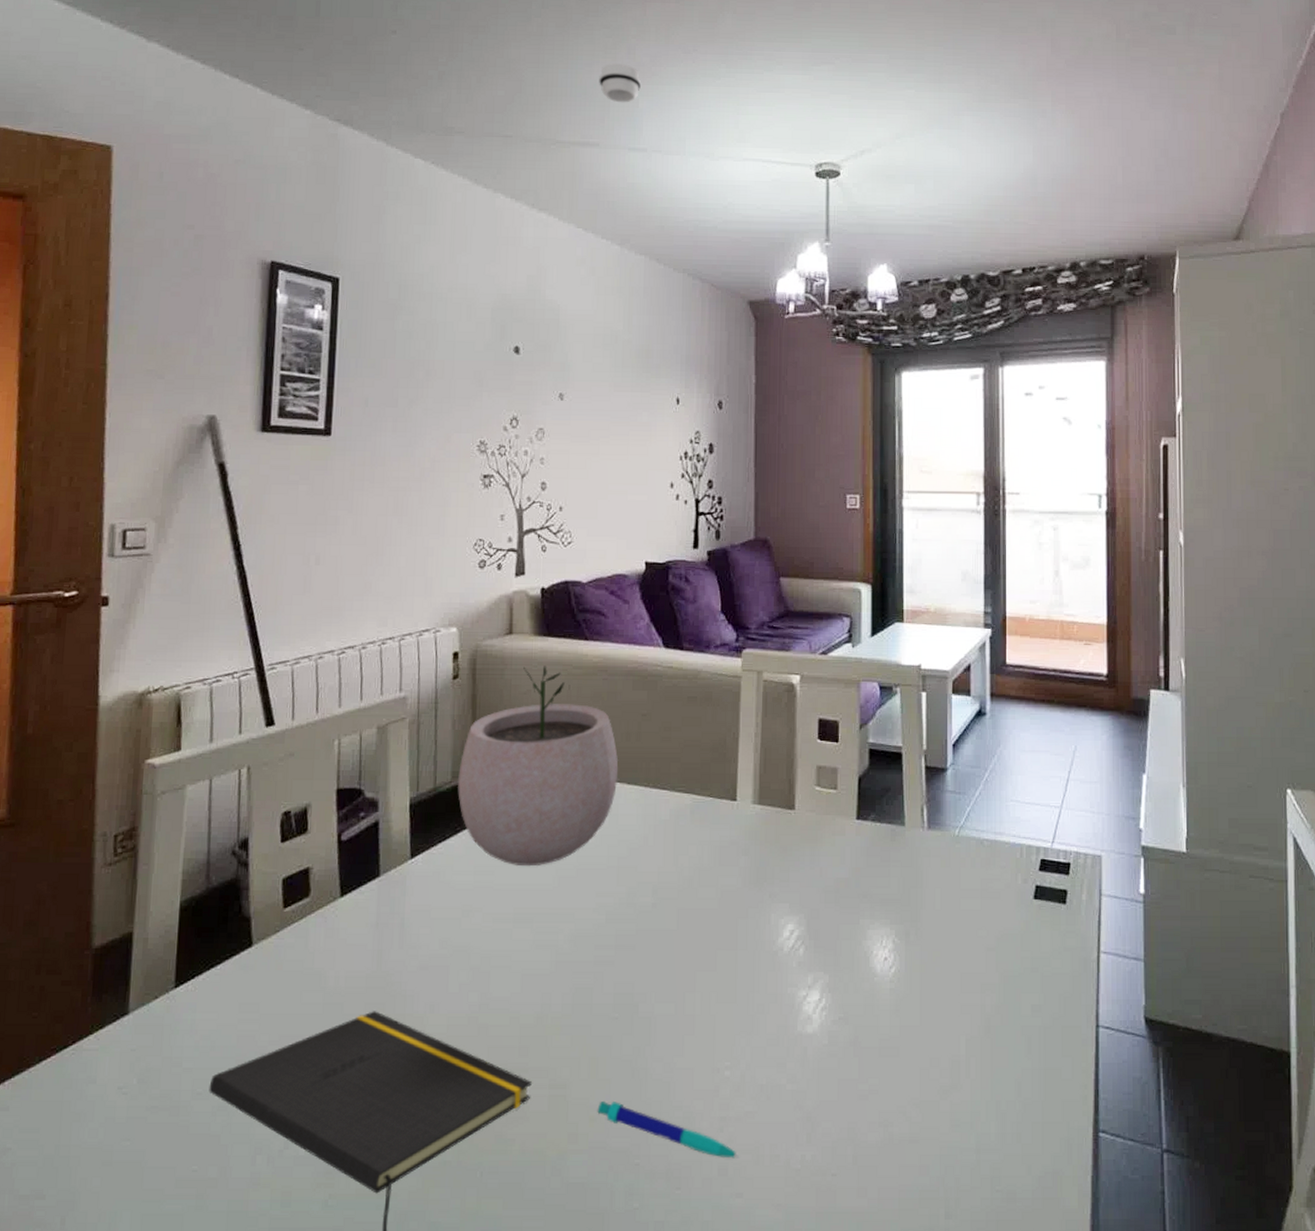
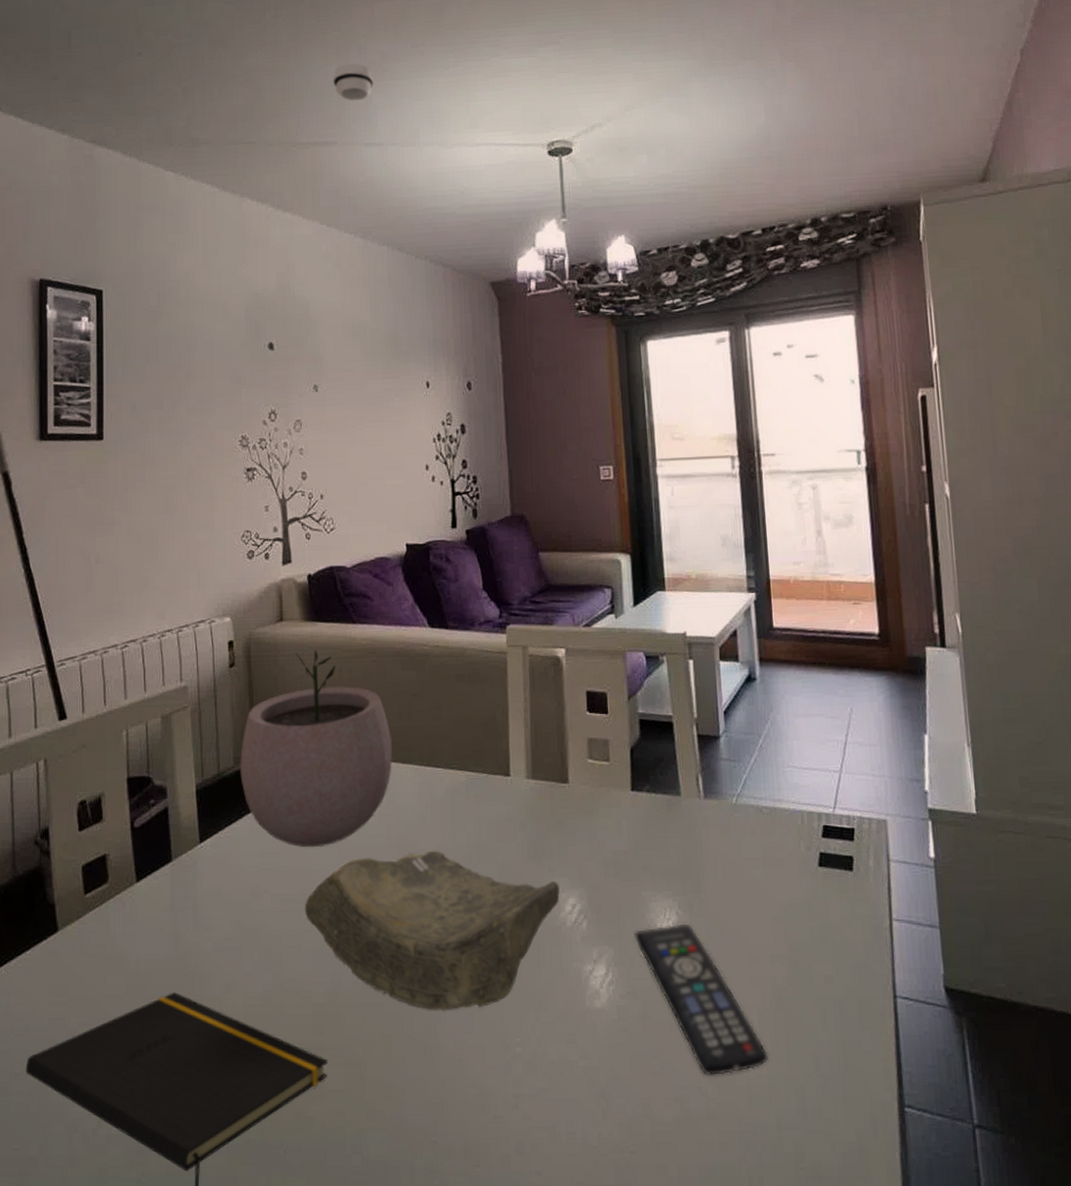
decorative bowl: none [516,873,779,1033] -> present [304,850,560,1010]
pen: present [597,1100,740,1159] -> none [392,1078,536,1136]
remote control: none [850,951,973,1100] -> present [634,923,769,1075]

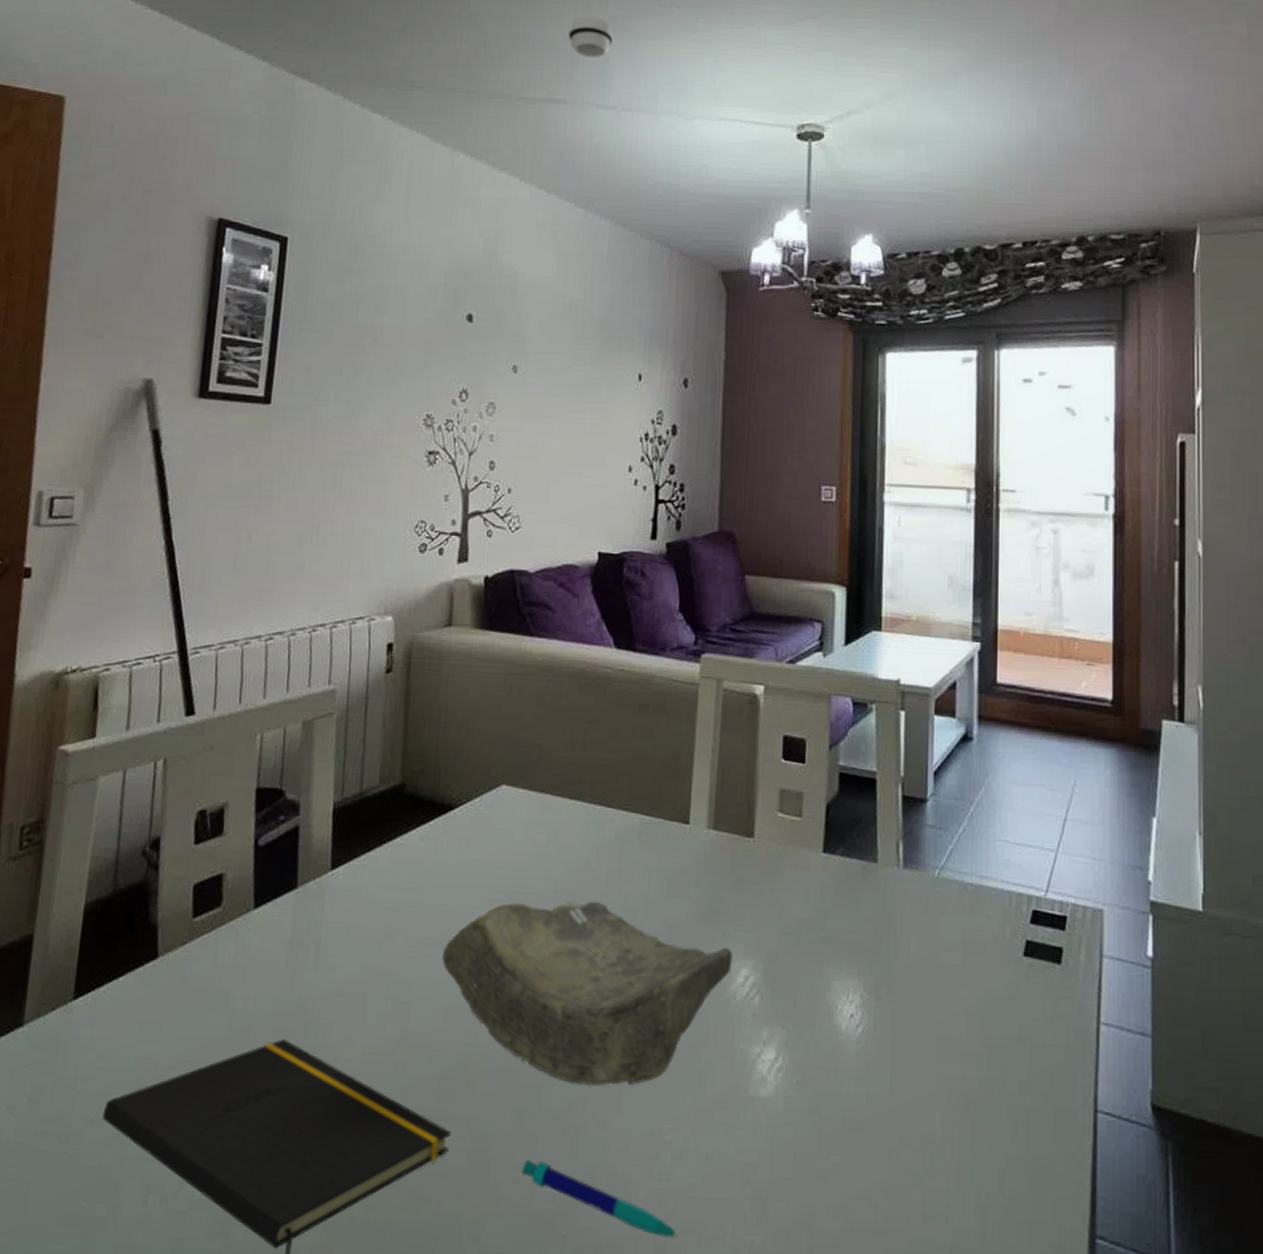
plant pot: present [239,650,393,848] -> none [384,662,561,886]
pen: none [392,1078,536,1136] -> present [522,1159,680,1238]
remote control: present [634,923,769,1075] -> none [811,1007,949,1185]

